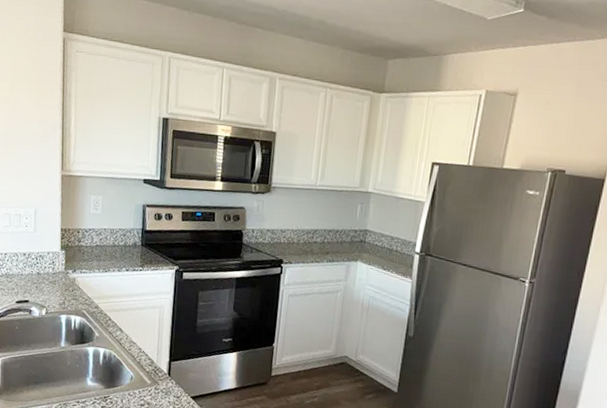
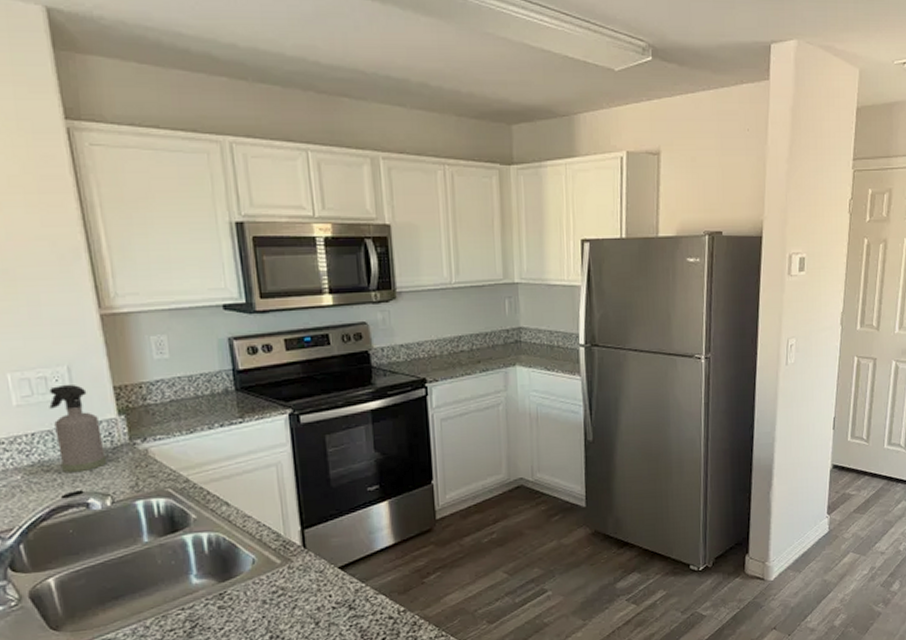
spray bottle: none [18,221,48,287] -> present [49,384,108,473]

